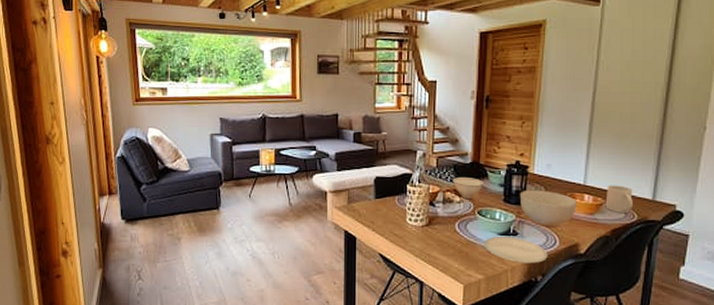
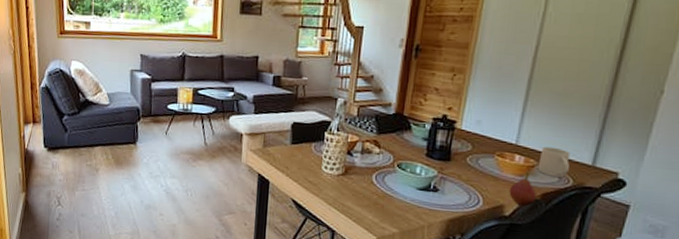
bowl: present [453,176,484,200] -> none [374,127,406,152]
plate: present [484,236,548,264] -> none [401,191,469,222]
bowl: present [519,189,578,227] -> none [443,145,508,186]
fruit: none [582,209,606,244] -> present [509,171,536,207]

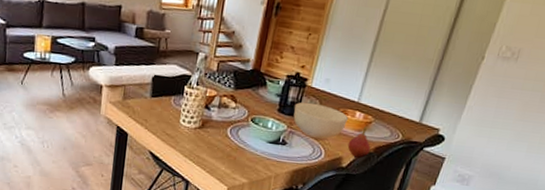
bowl: none [443,145,508,186] -> present [293,101,349,140]
mug: present [537,146,571,178] -> none [373,104,403,134]

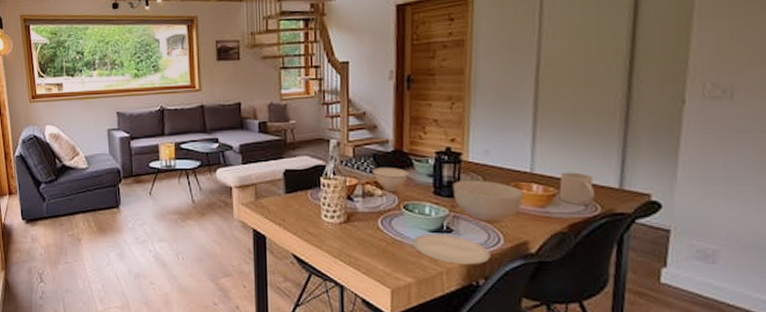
bowl: none [231,83,261,107] -> present [373,166,409,193]
plate: none [252,144,312,173] -> present [413,234,491,265]
fruit: present [347,127,371,159] -> none [531,201,563,241]
mug: none [373,104,403,134] -> present [559,172,594,206]

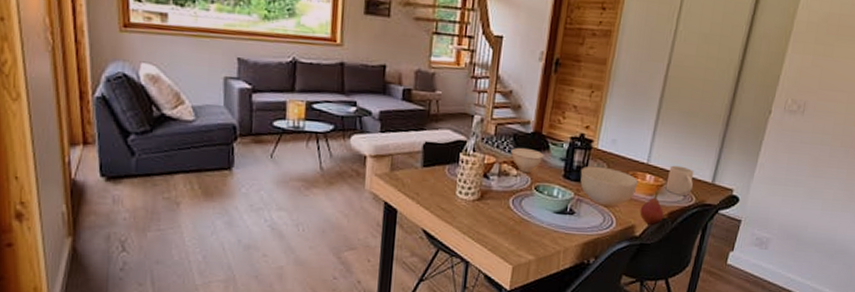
plate: present [413,234,491,265] -> none [538,215,603,245]
fruit: none [531,201,563,241] -> present [639,190,664,226]

